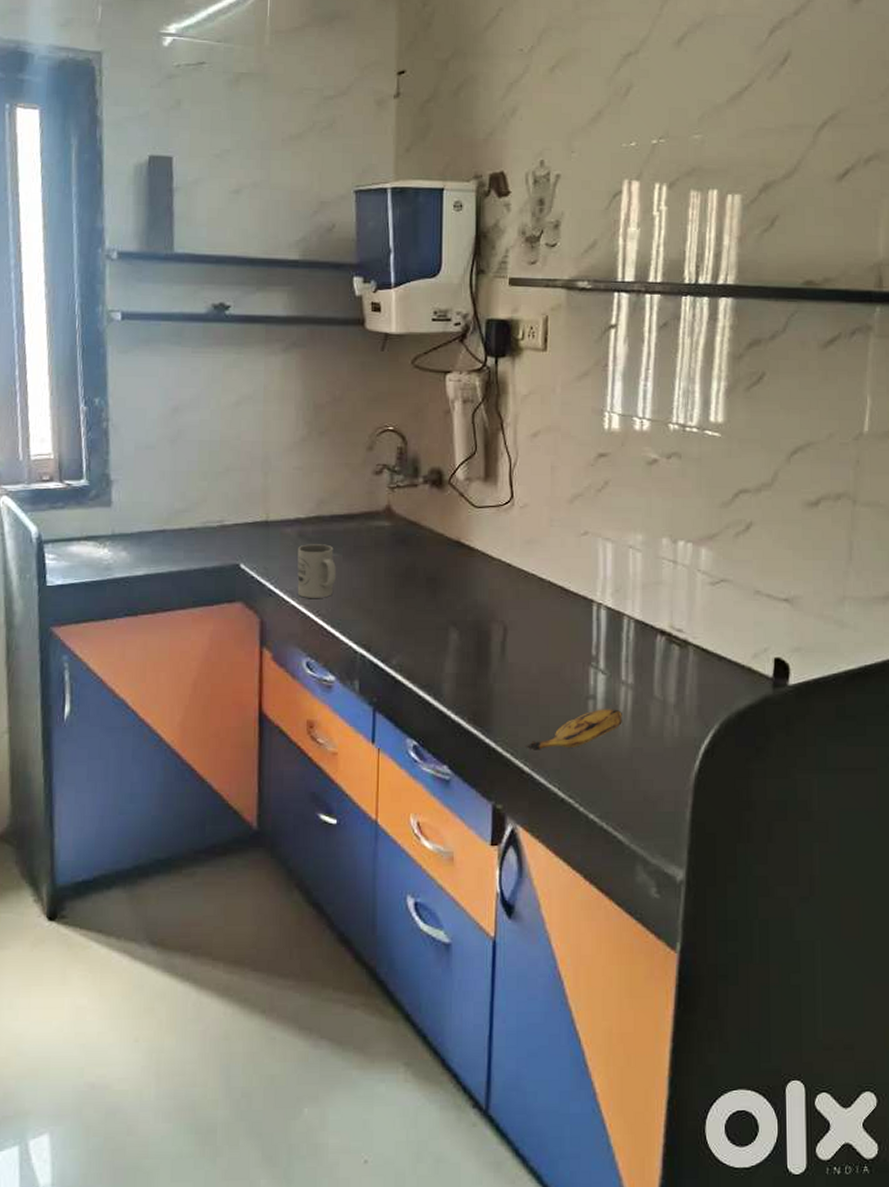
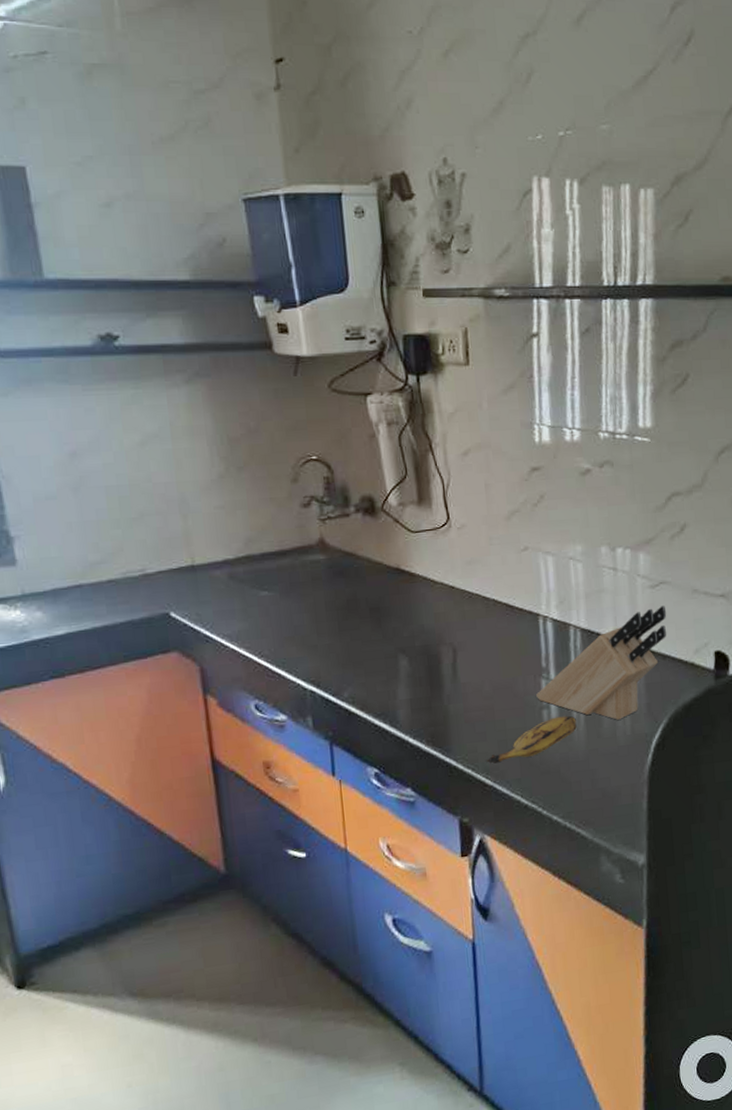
mug: present [297,544,337,598] -> none [230,584,276,641]
knife block: none [583,604,726,719] -> present [536,606,667,720]

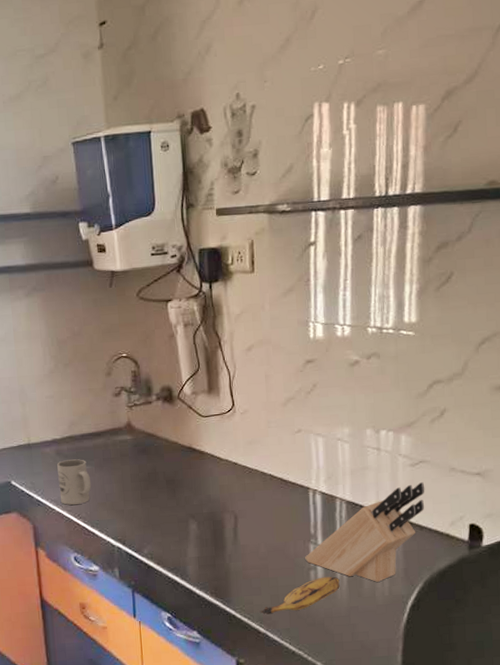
mug: none [230,584,276,641] -> present [57,459,92,505]

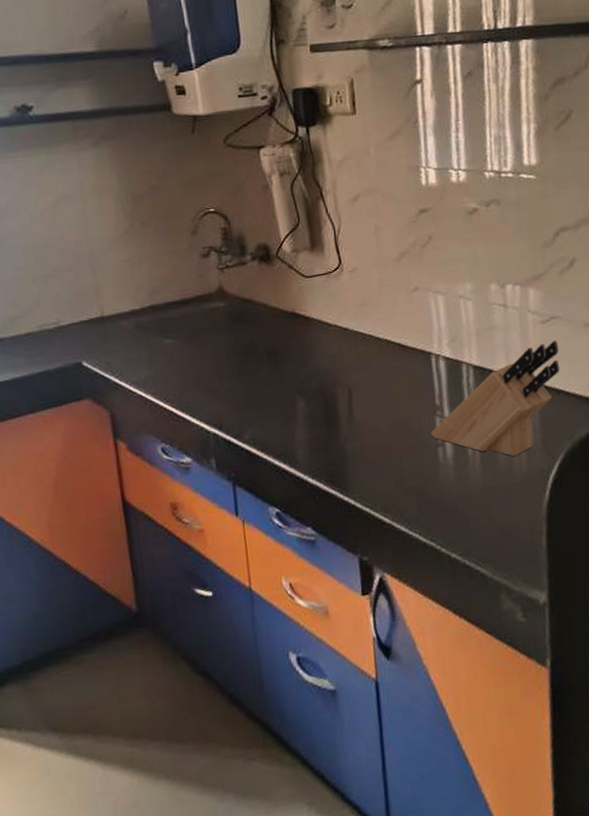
mug: present [57,459,92,505] -> none [137,332,179,387]
banana: present [260,576,340,614] -> none [384,453,472,502]

